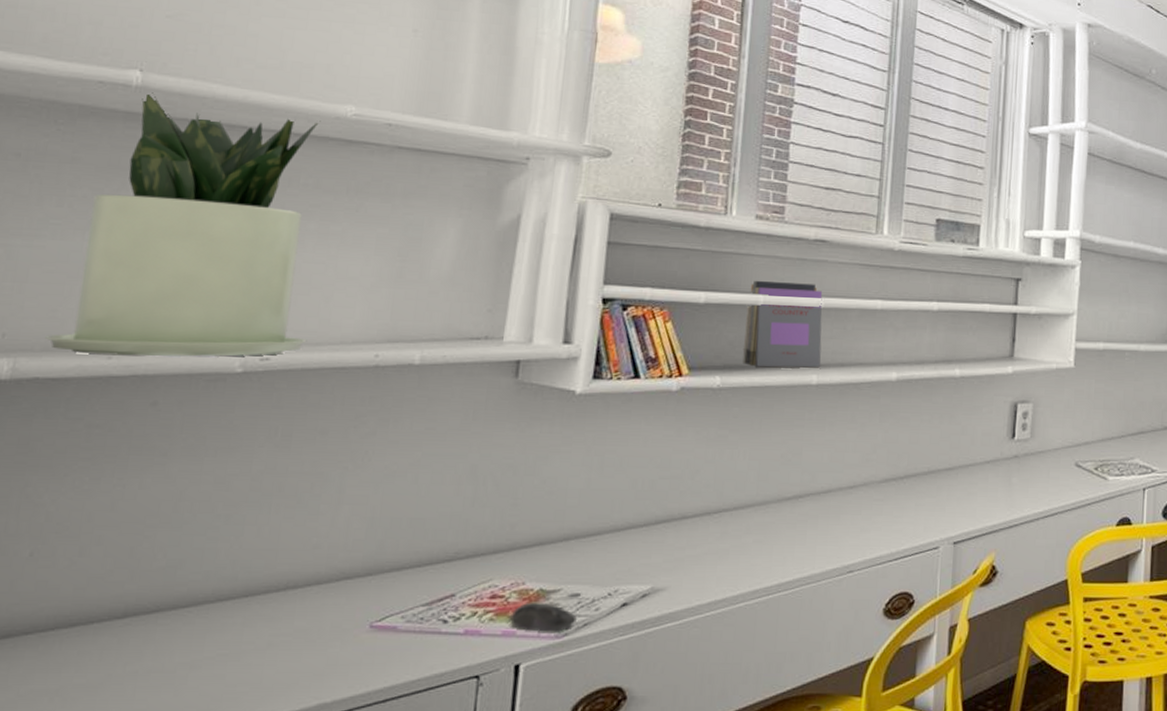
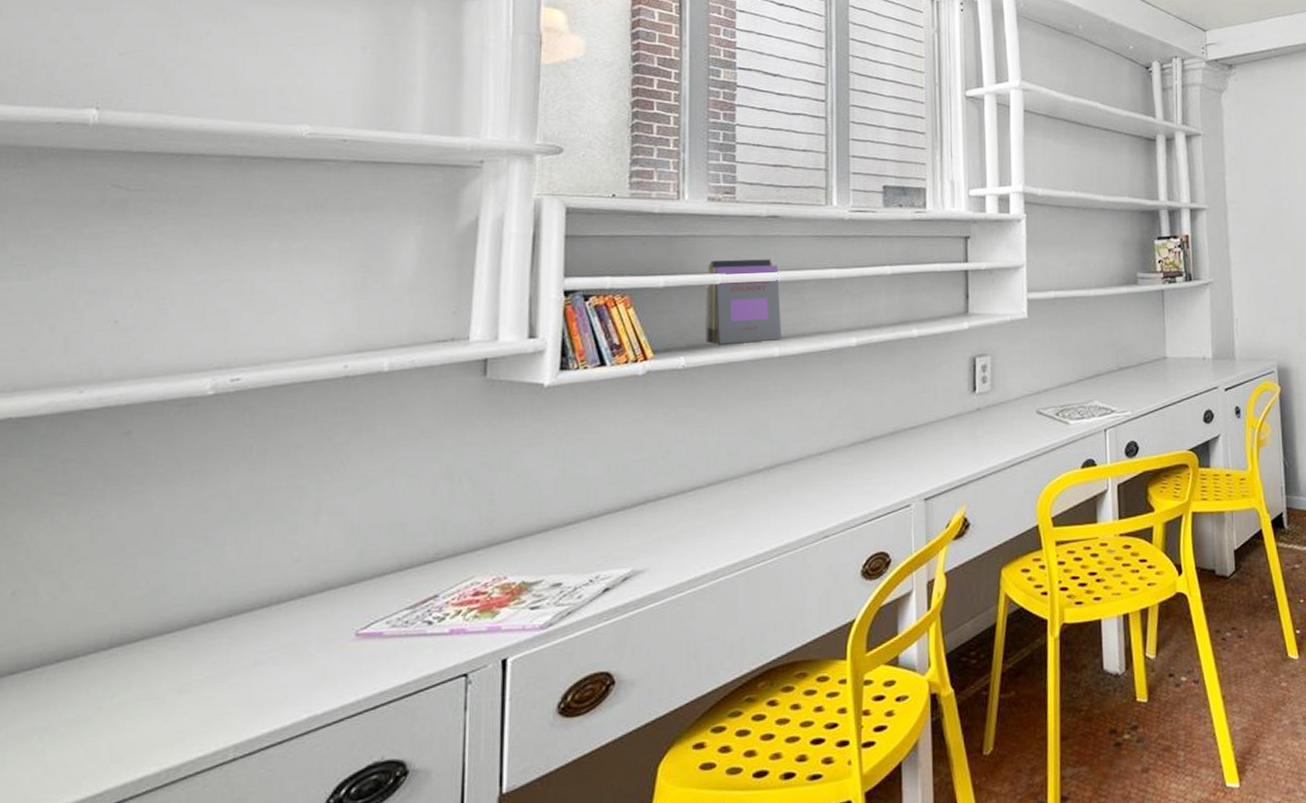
planter: present [45,92,321,357] -> none [16,129,277,391]
computer mouse: present [509,602,577,632] -> none [493,595,560,625]

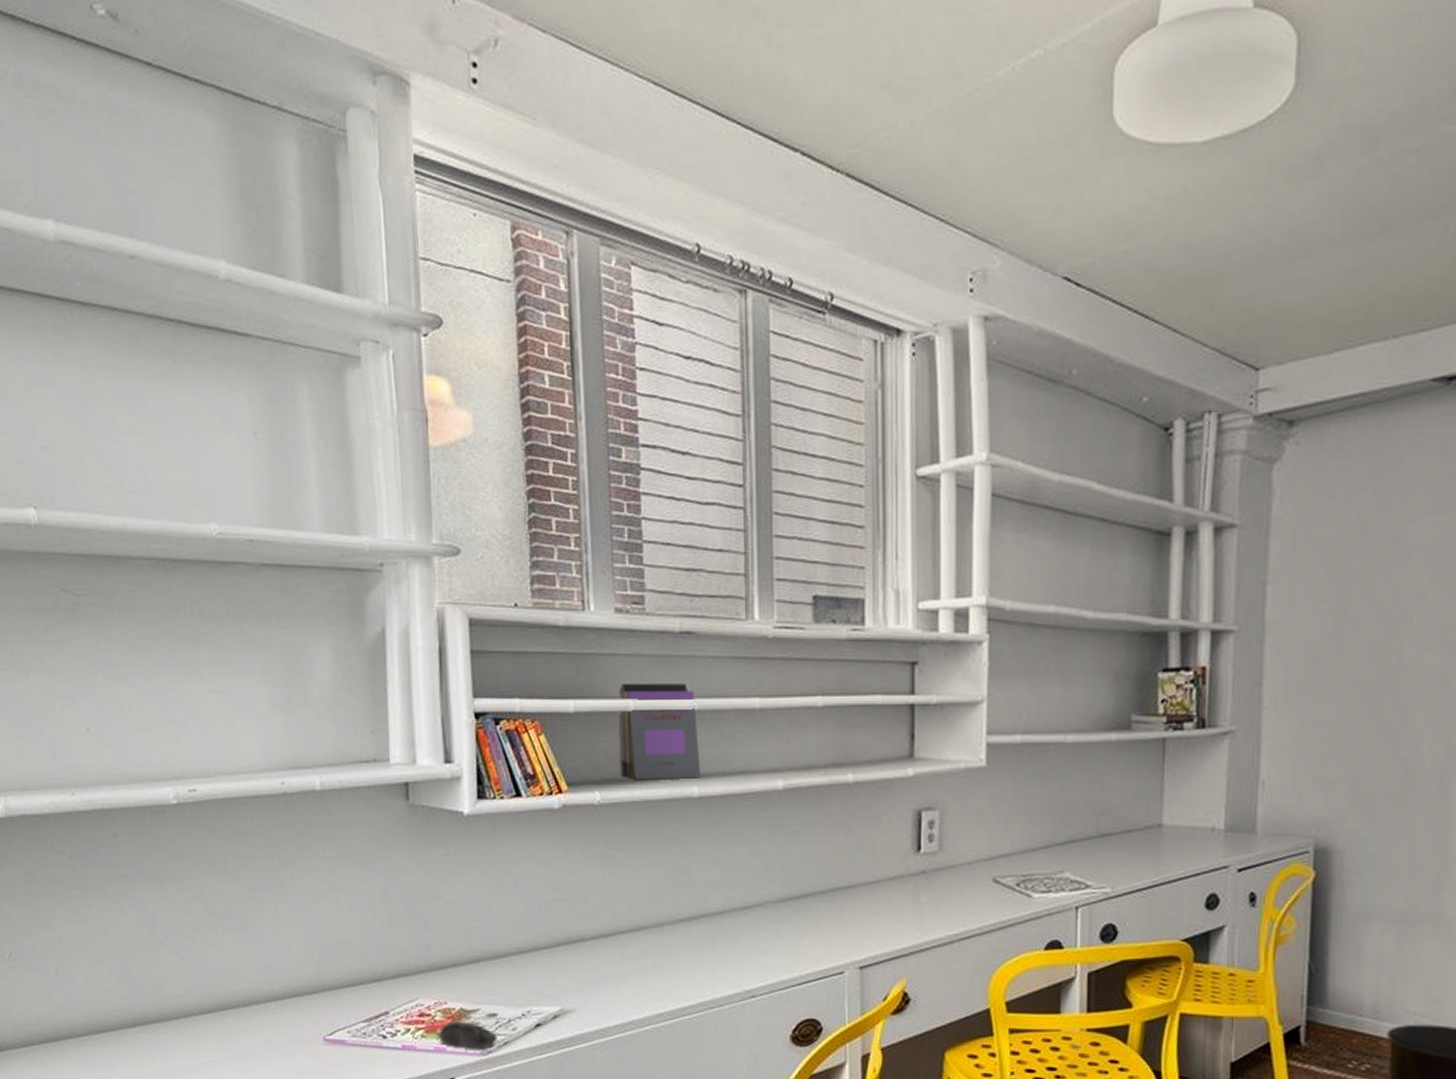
computer mouse: none [493,595,560,625] -> present [438,1020,497,1050]

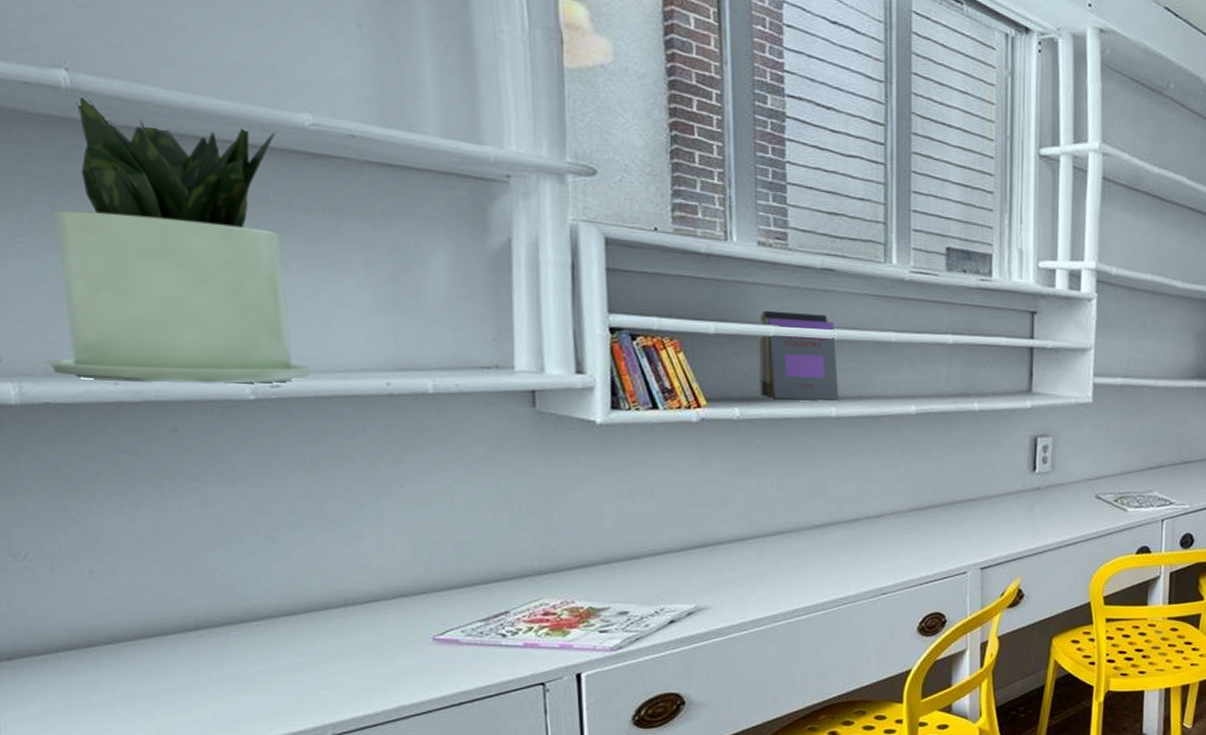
planter: none [22,530,223,792] -> present [44,95,315,384]
computer mouse: present [438,1020,497,1050] -> none [564,618,628,646]

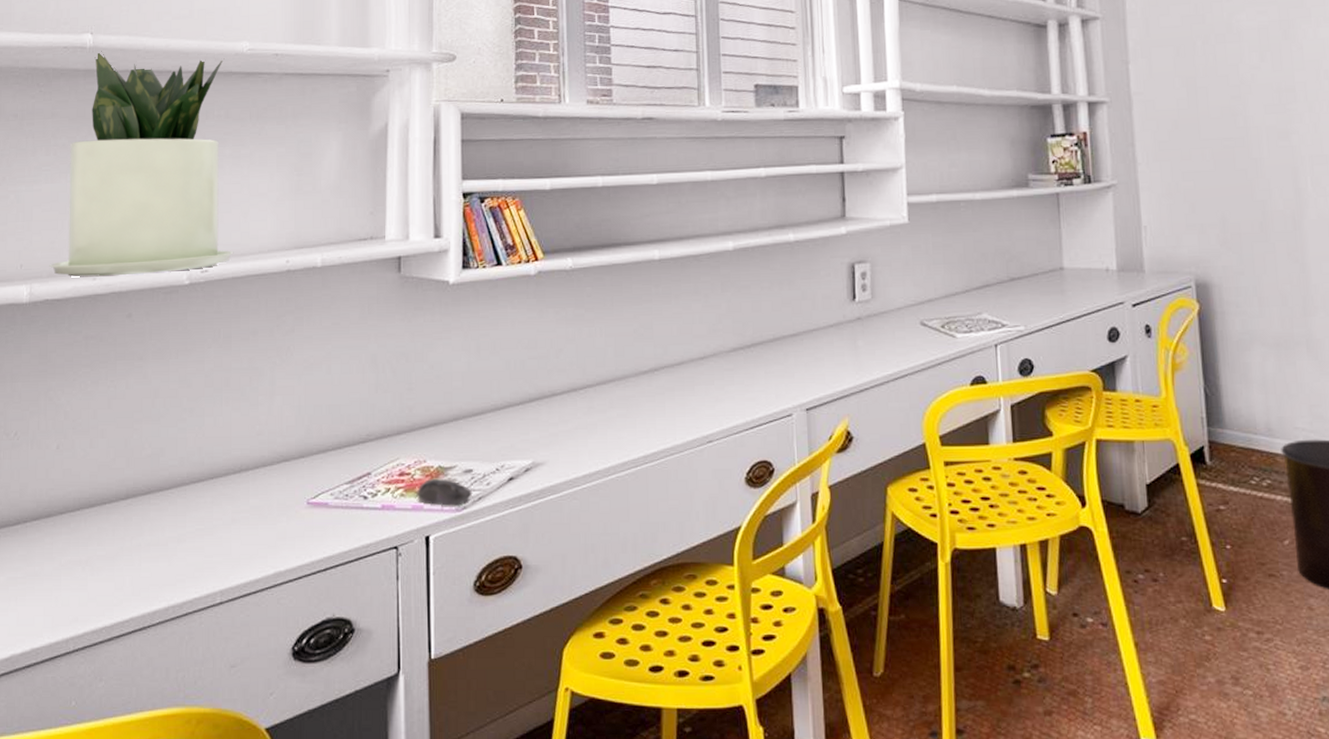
computer mouse: none [564,618,628,646] -> present [416,478,472,506]
books: present [758,310,839,402] -> none [587,161,661,248]

